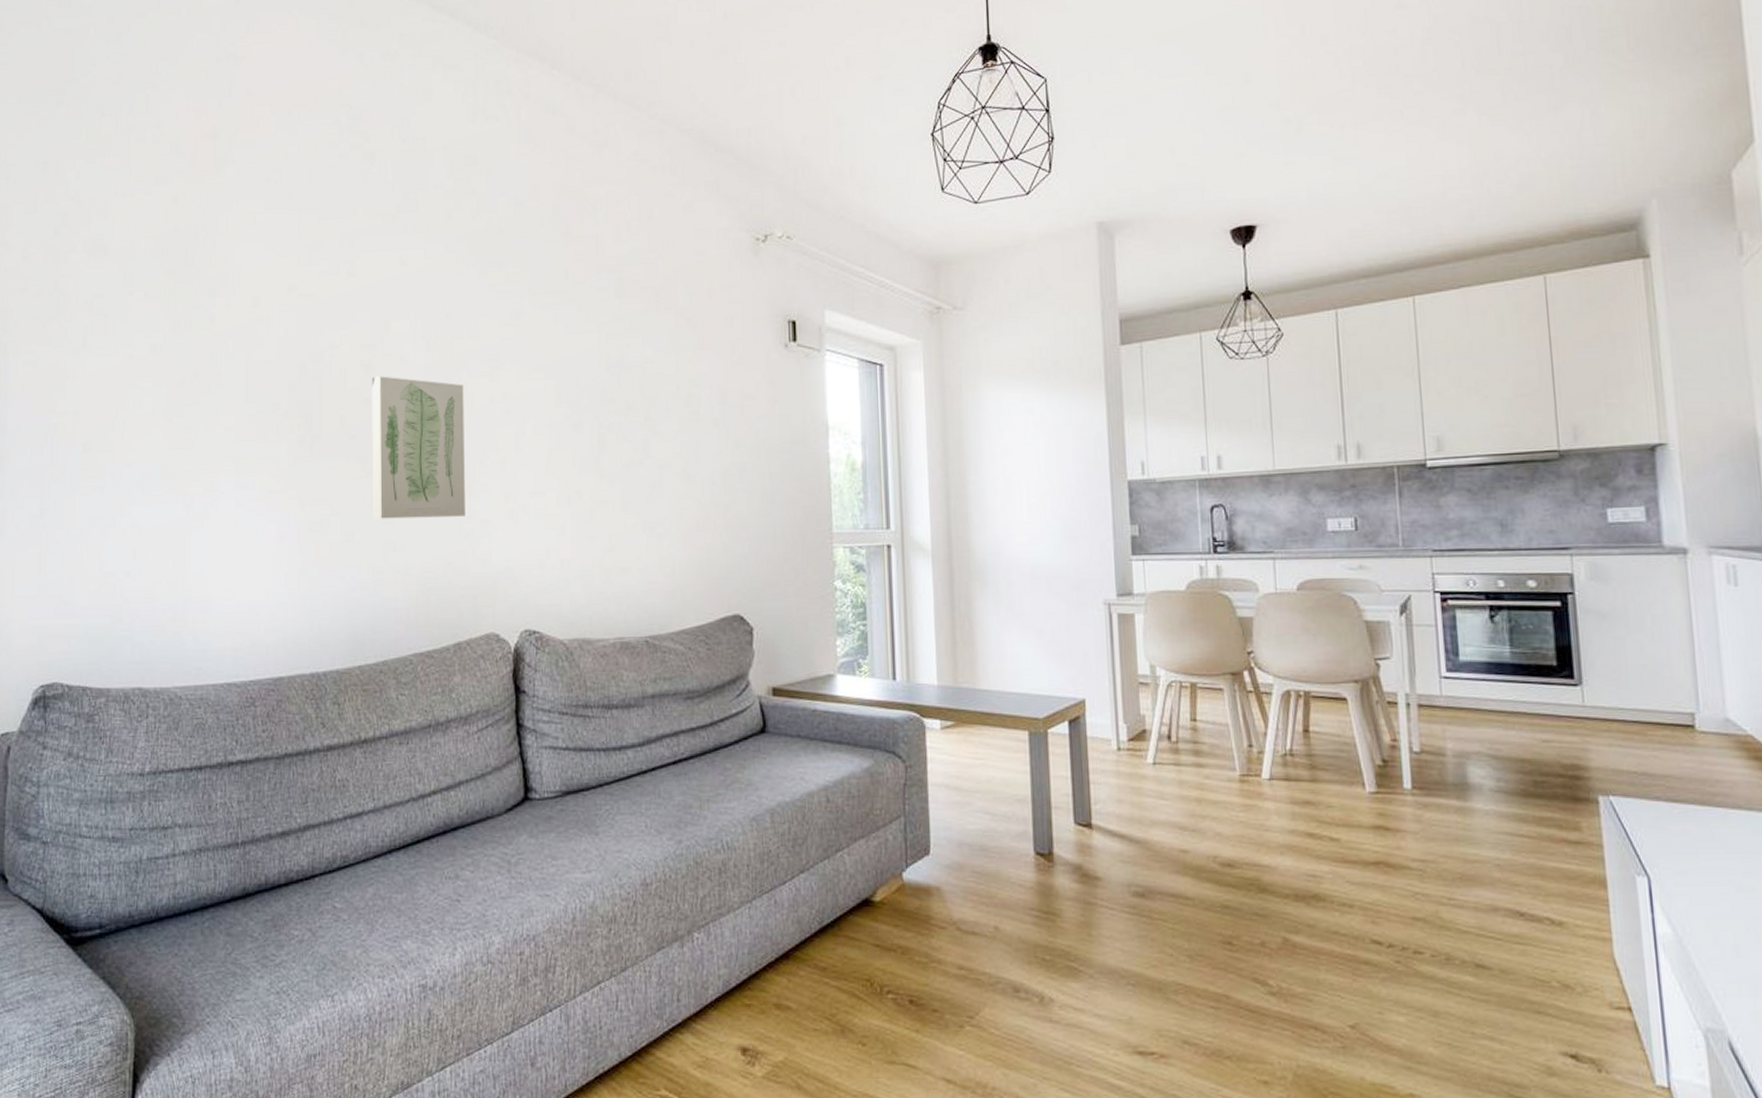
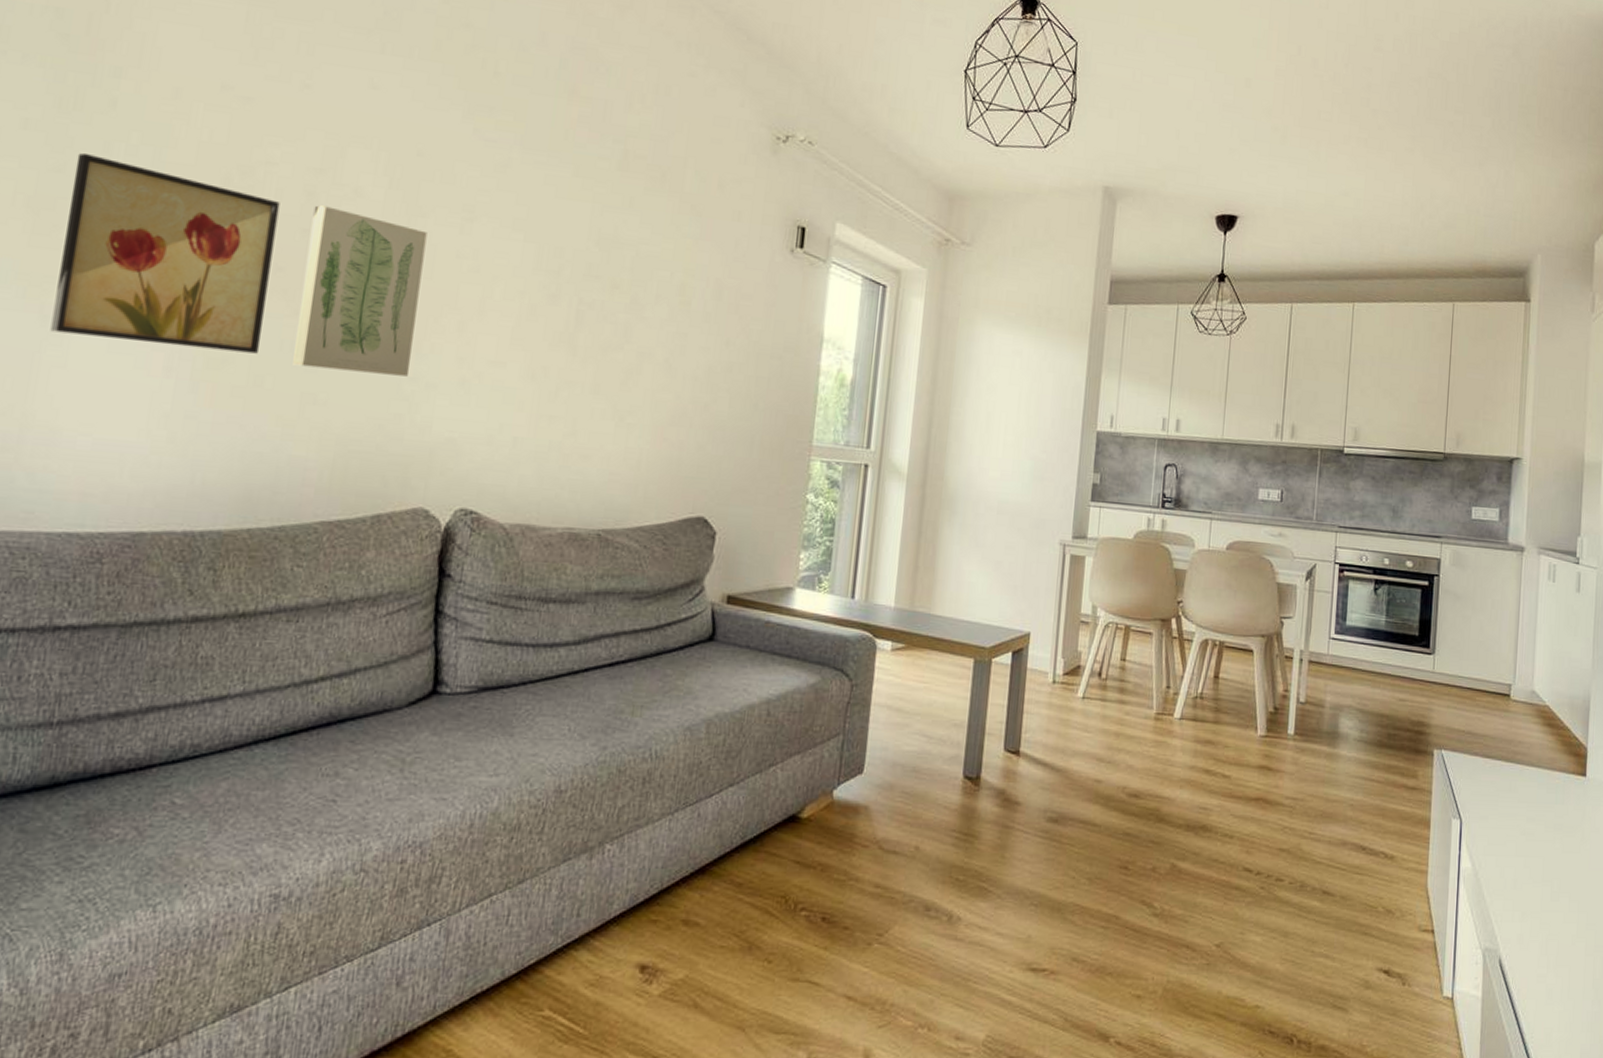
wall art: none [193,365,345,517] -> present [50,153,280,354]

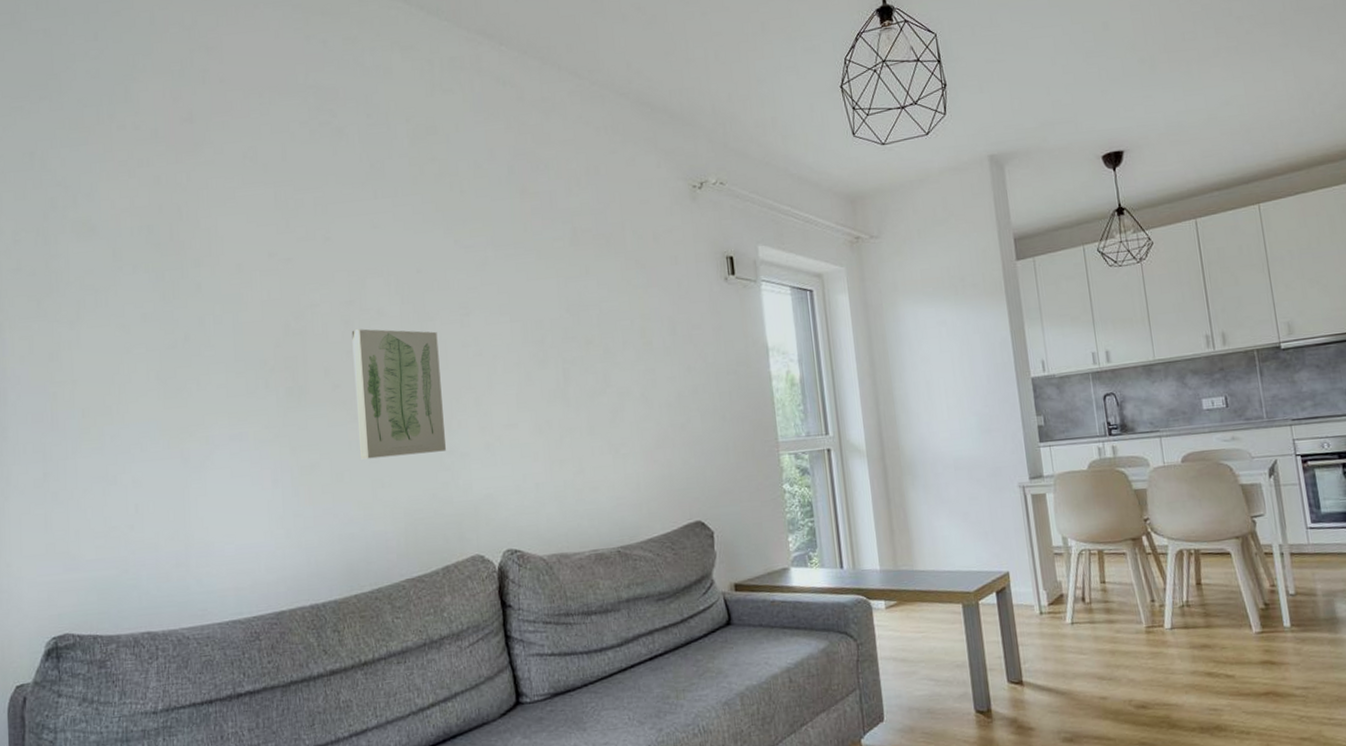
wall art: present [50,153,280,354] -> none [183,329,335,470]

